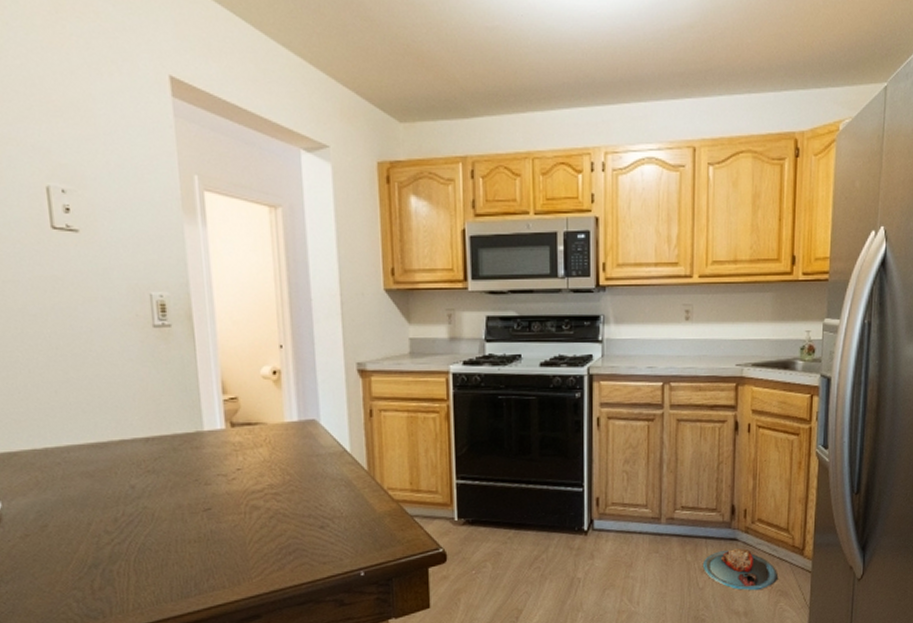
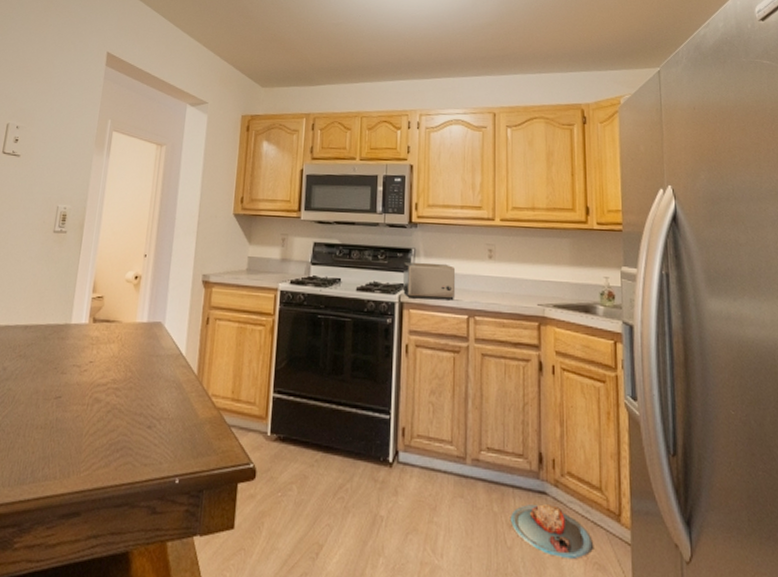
toaster: none [591,329,650,371] -> present [402,262,456,302]

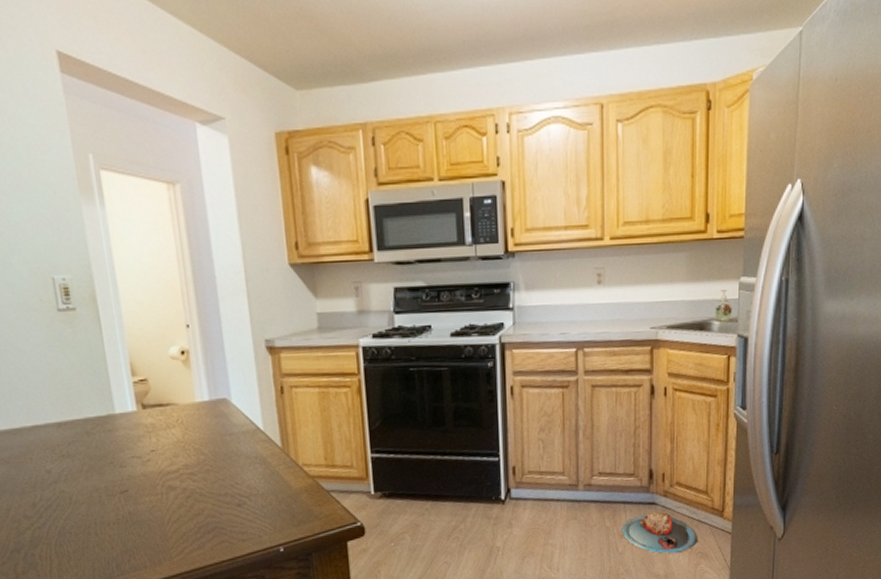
toaster: present [402,262,456,302] -> none [501,295,562,339]

